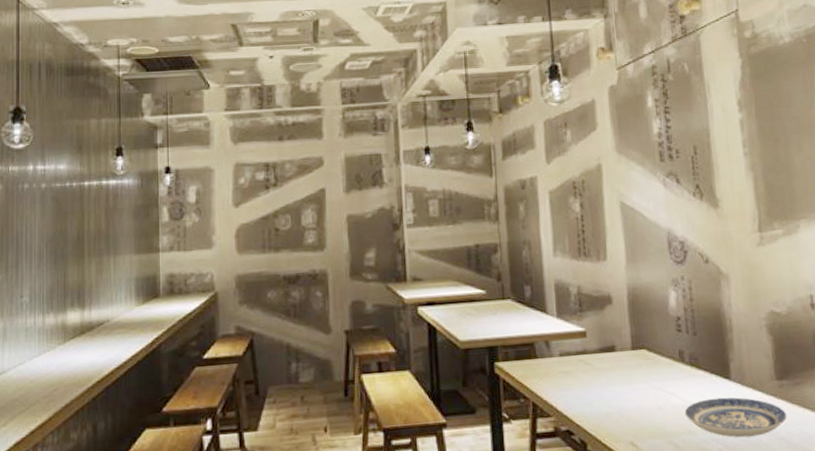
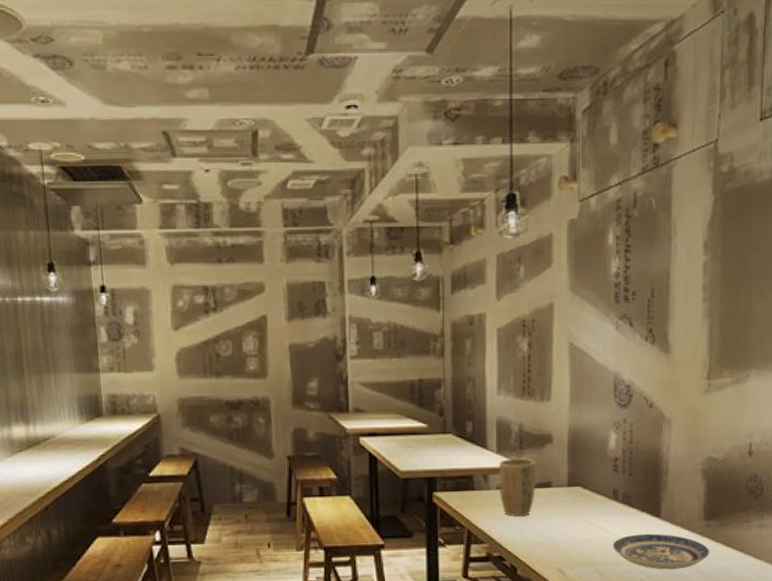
plant pot: none [560,322,599,386] -> present [498,458,536,517]

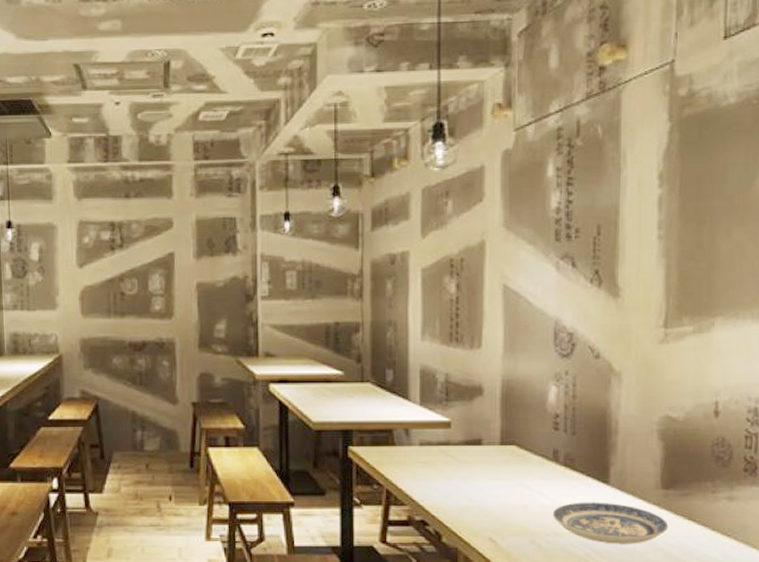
plant pot: present [498,458,536,517] -> none [422,412,465,477]

